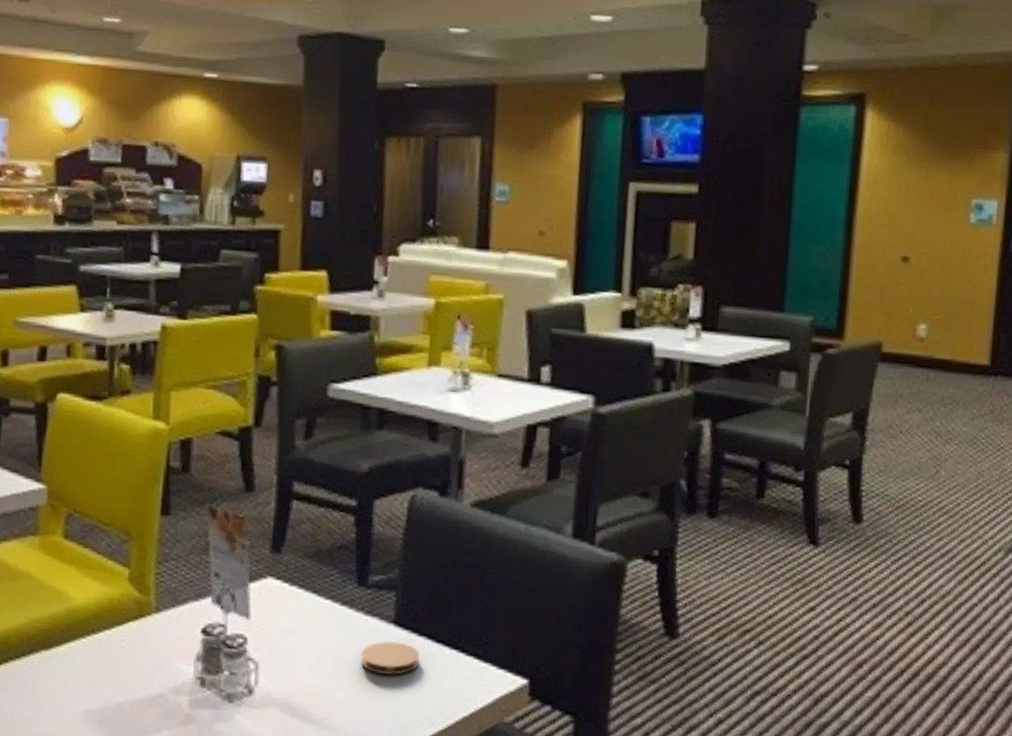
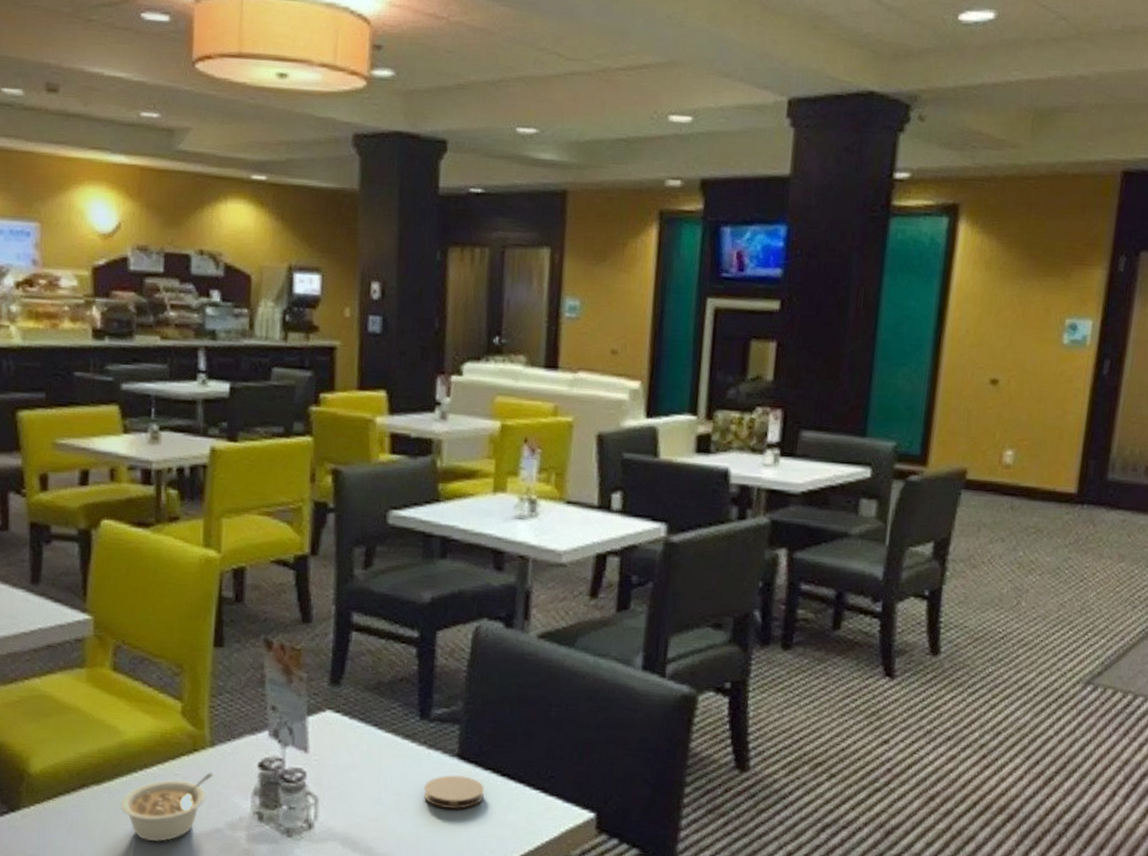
legume: none [68,638,158,707] -> present [120,772,214,843]

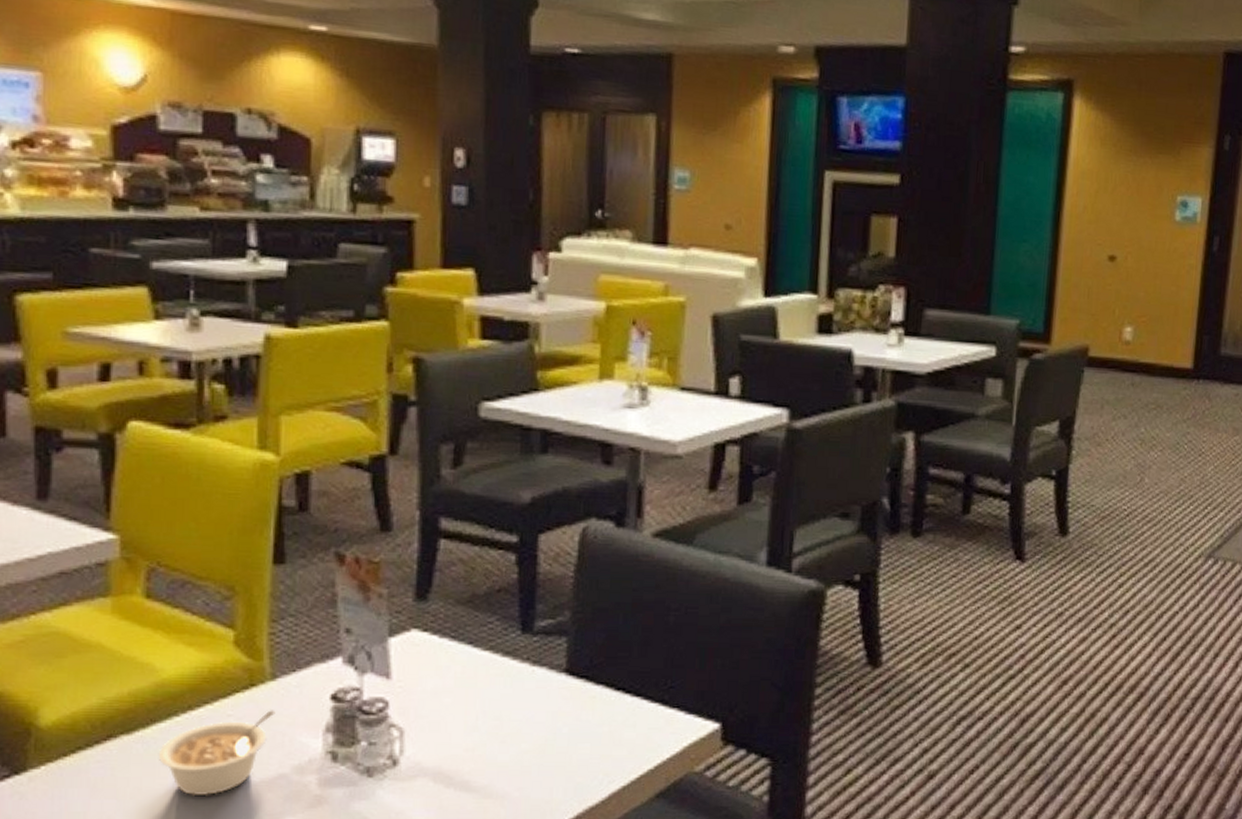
coaster: present [423,775,484,809] -> none [527,693,597,730]

